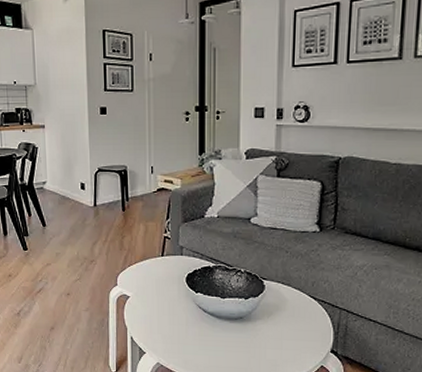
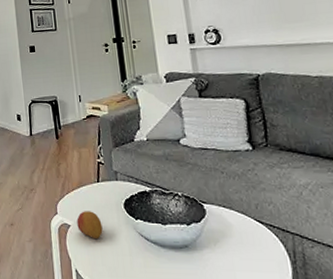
fruit: none [136,283,162,309] -> present [76,211,103,238]

